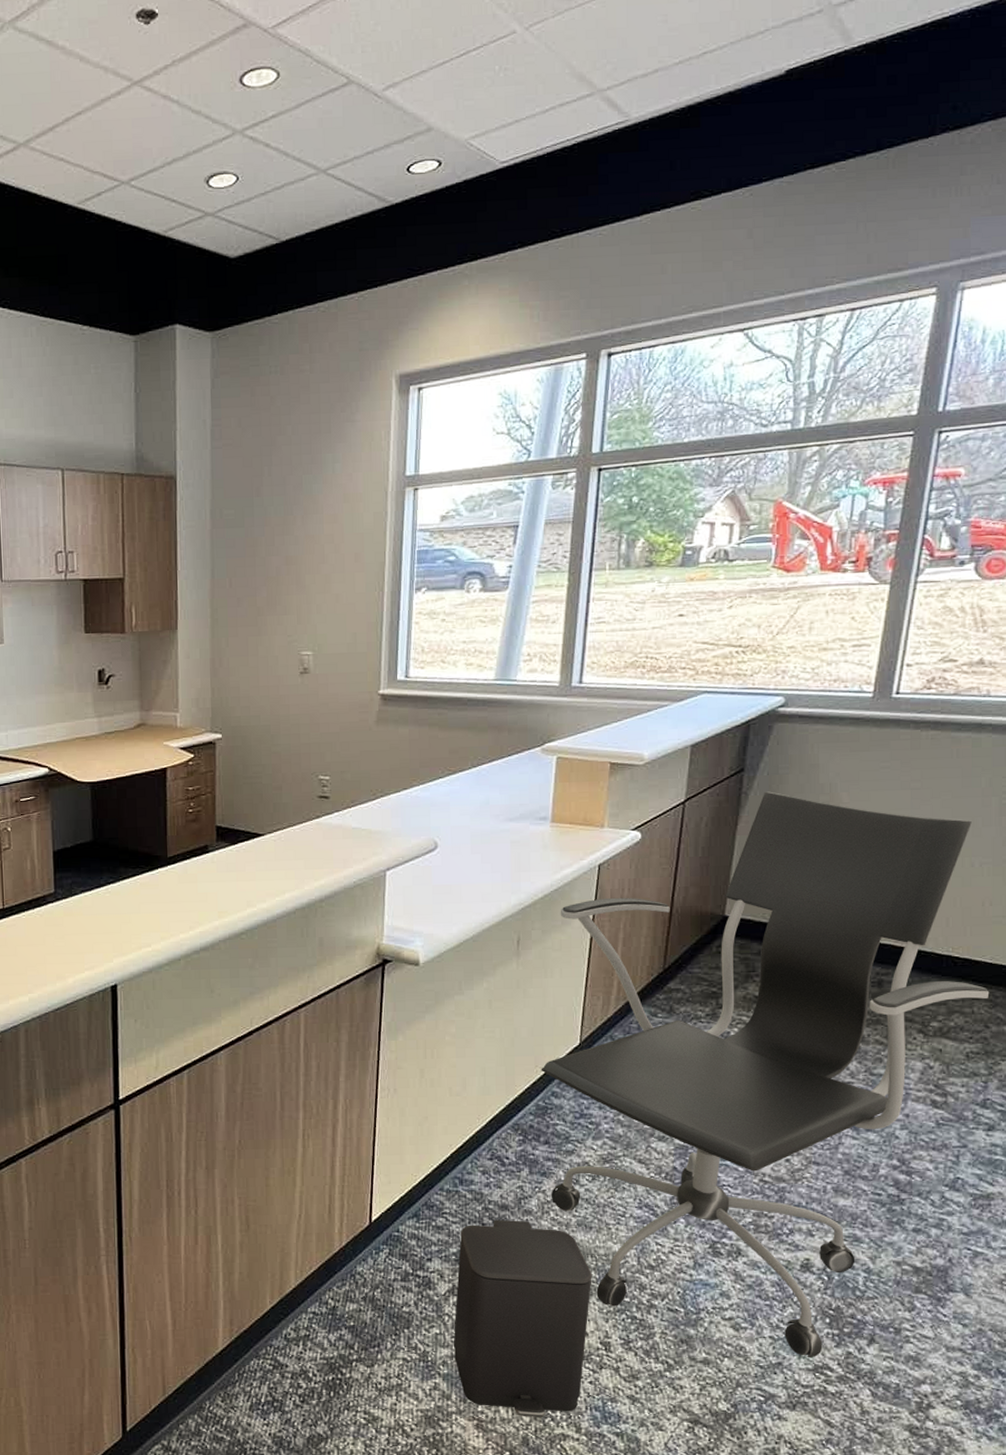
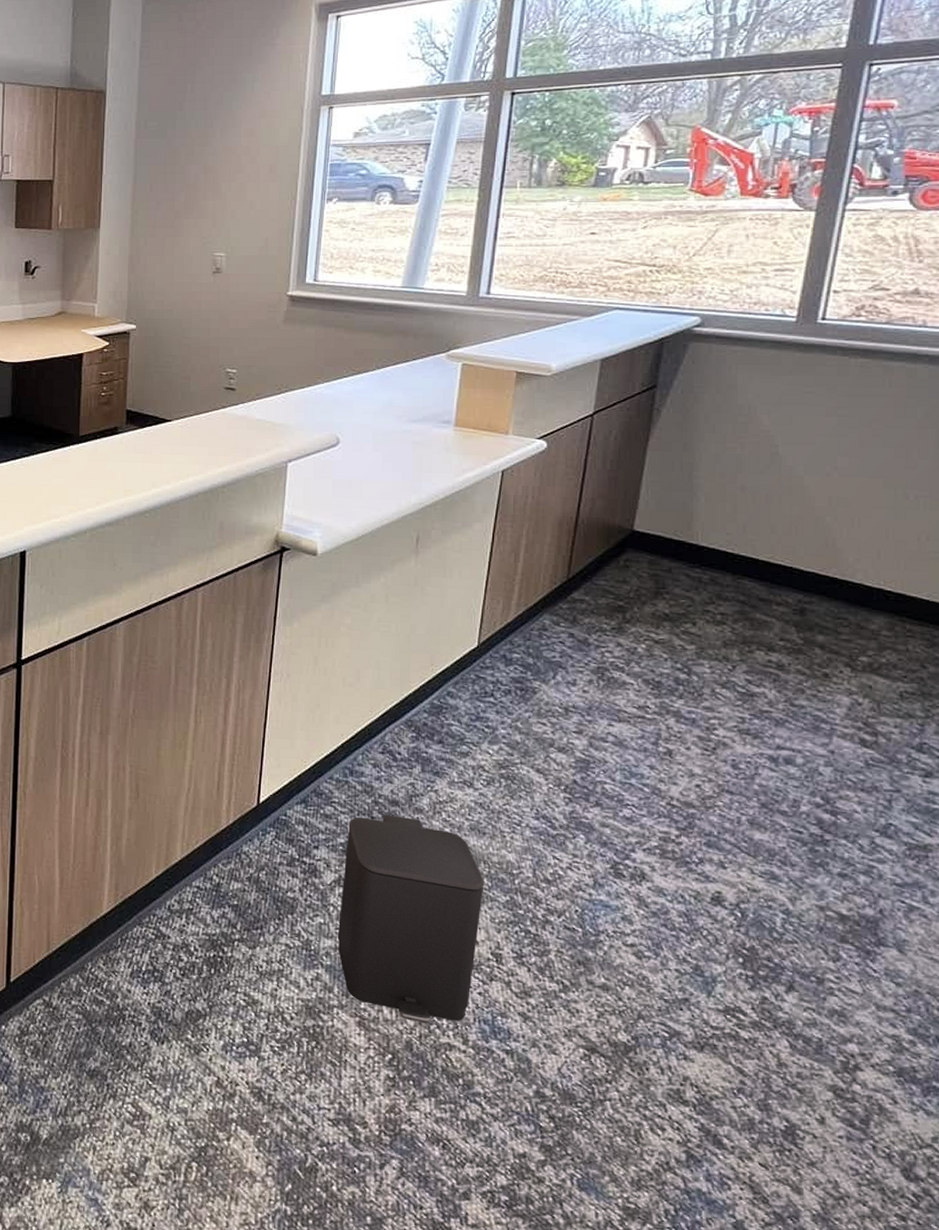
office chair: present [541,791,990,1358] -> none [436,409,927,998]

